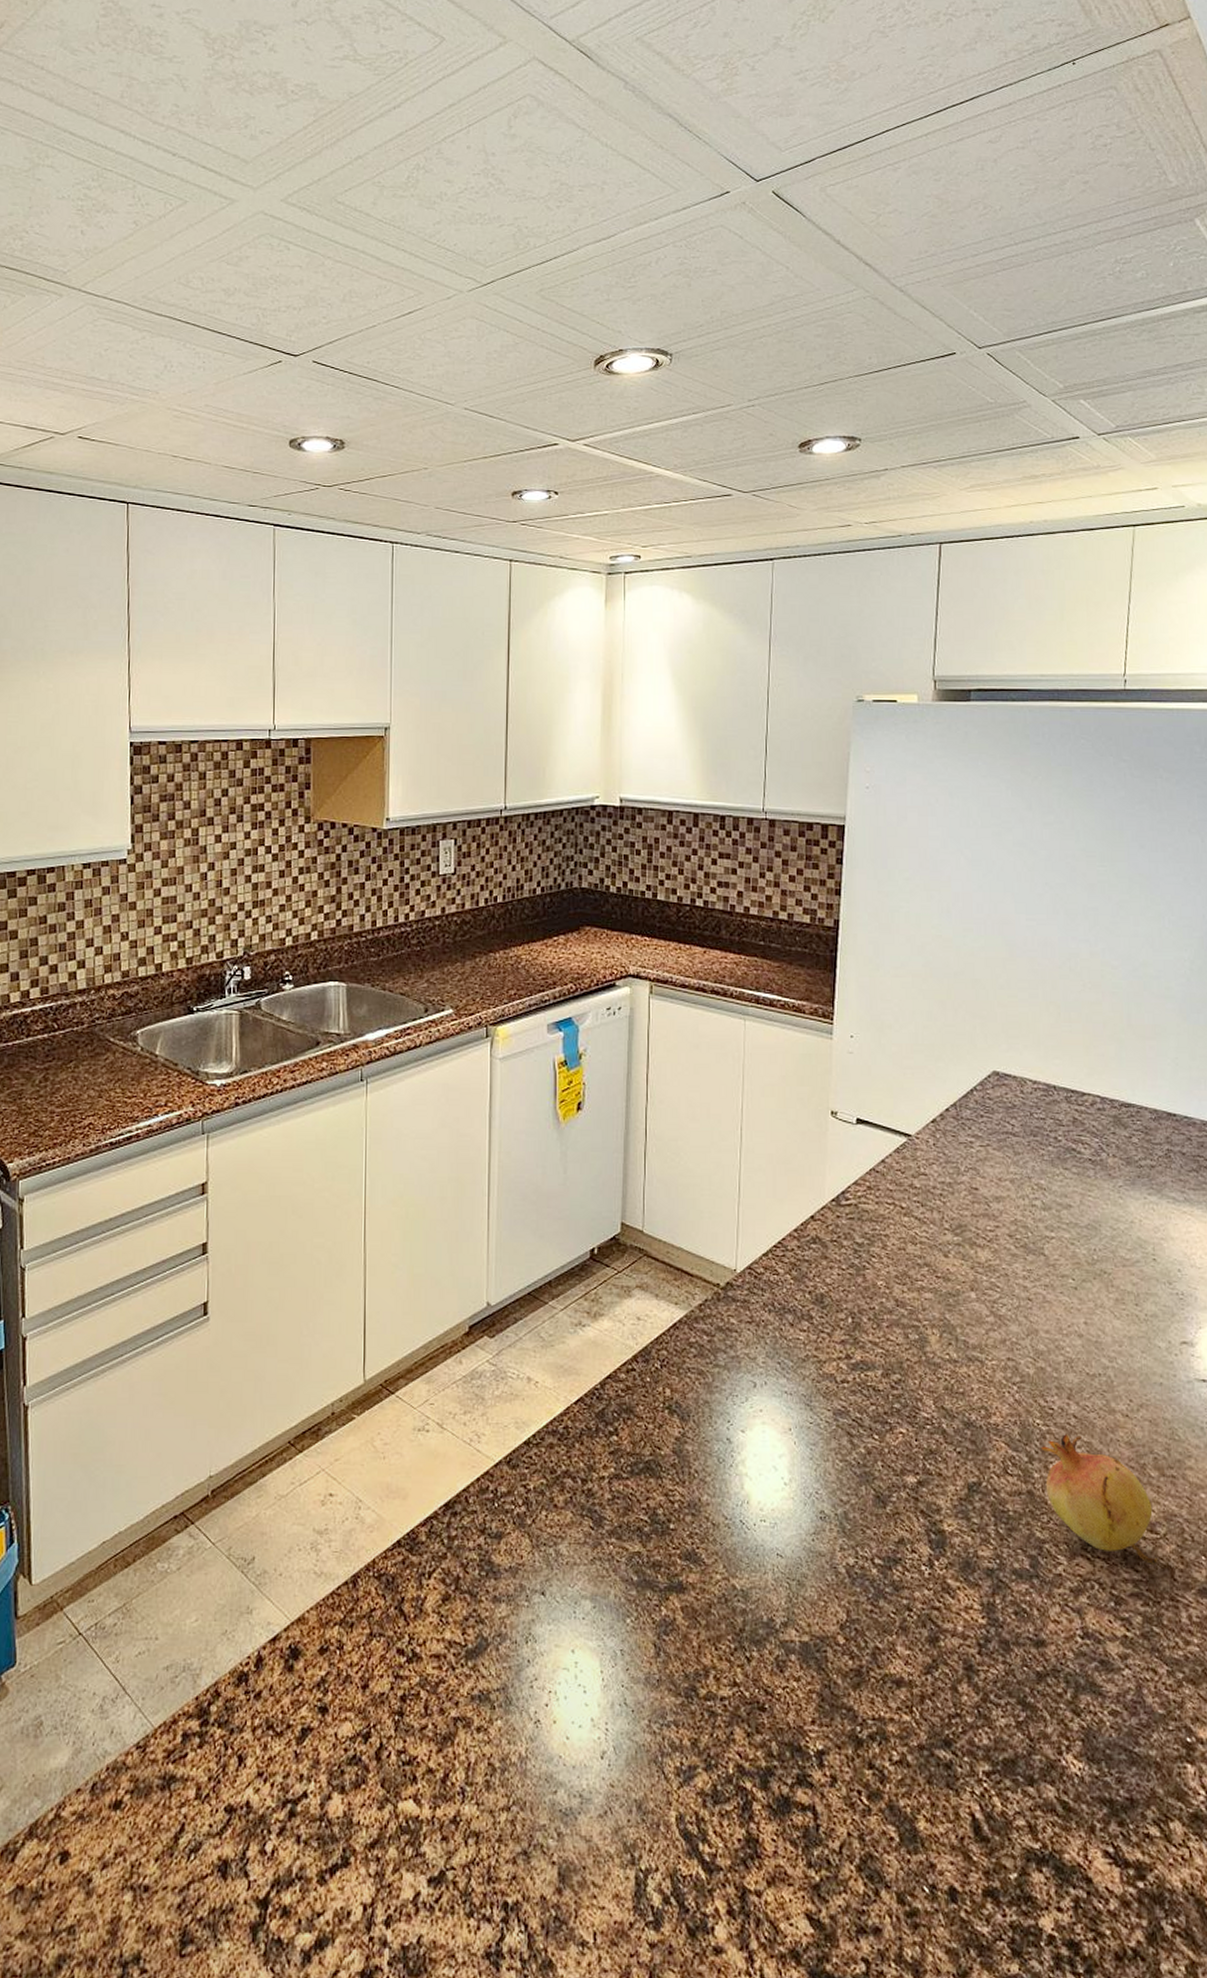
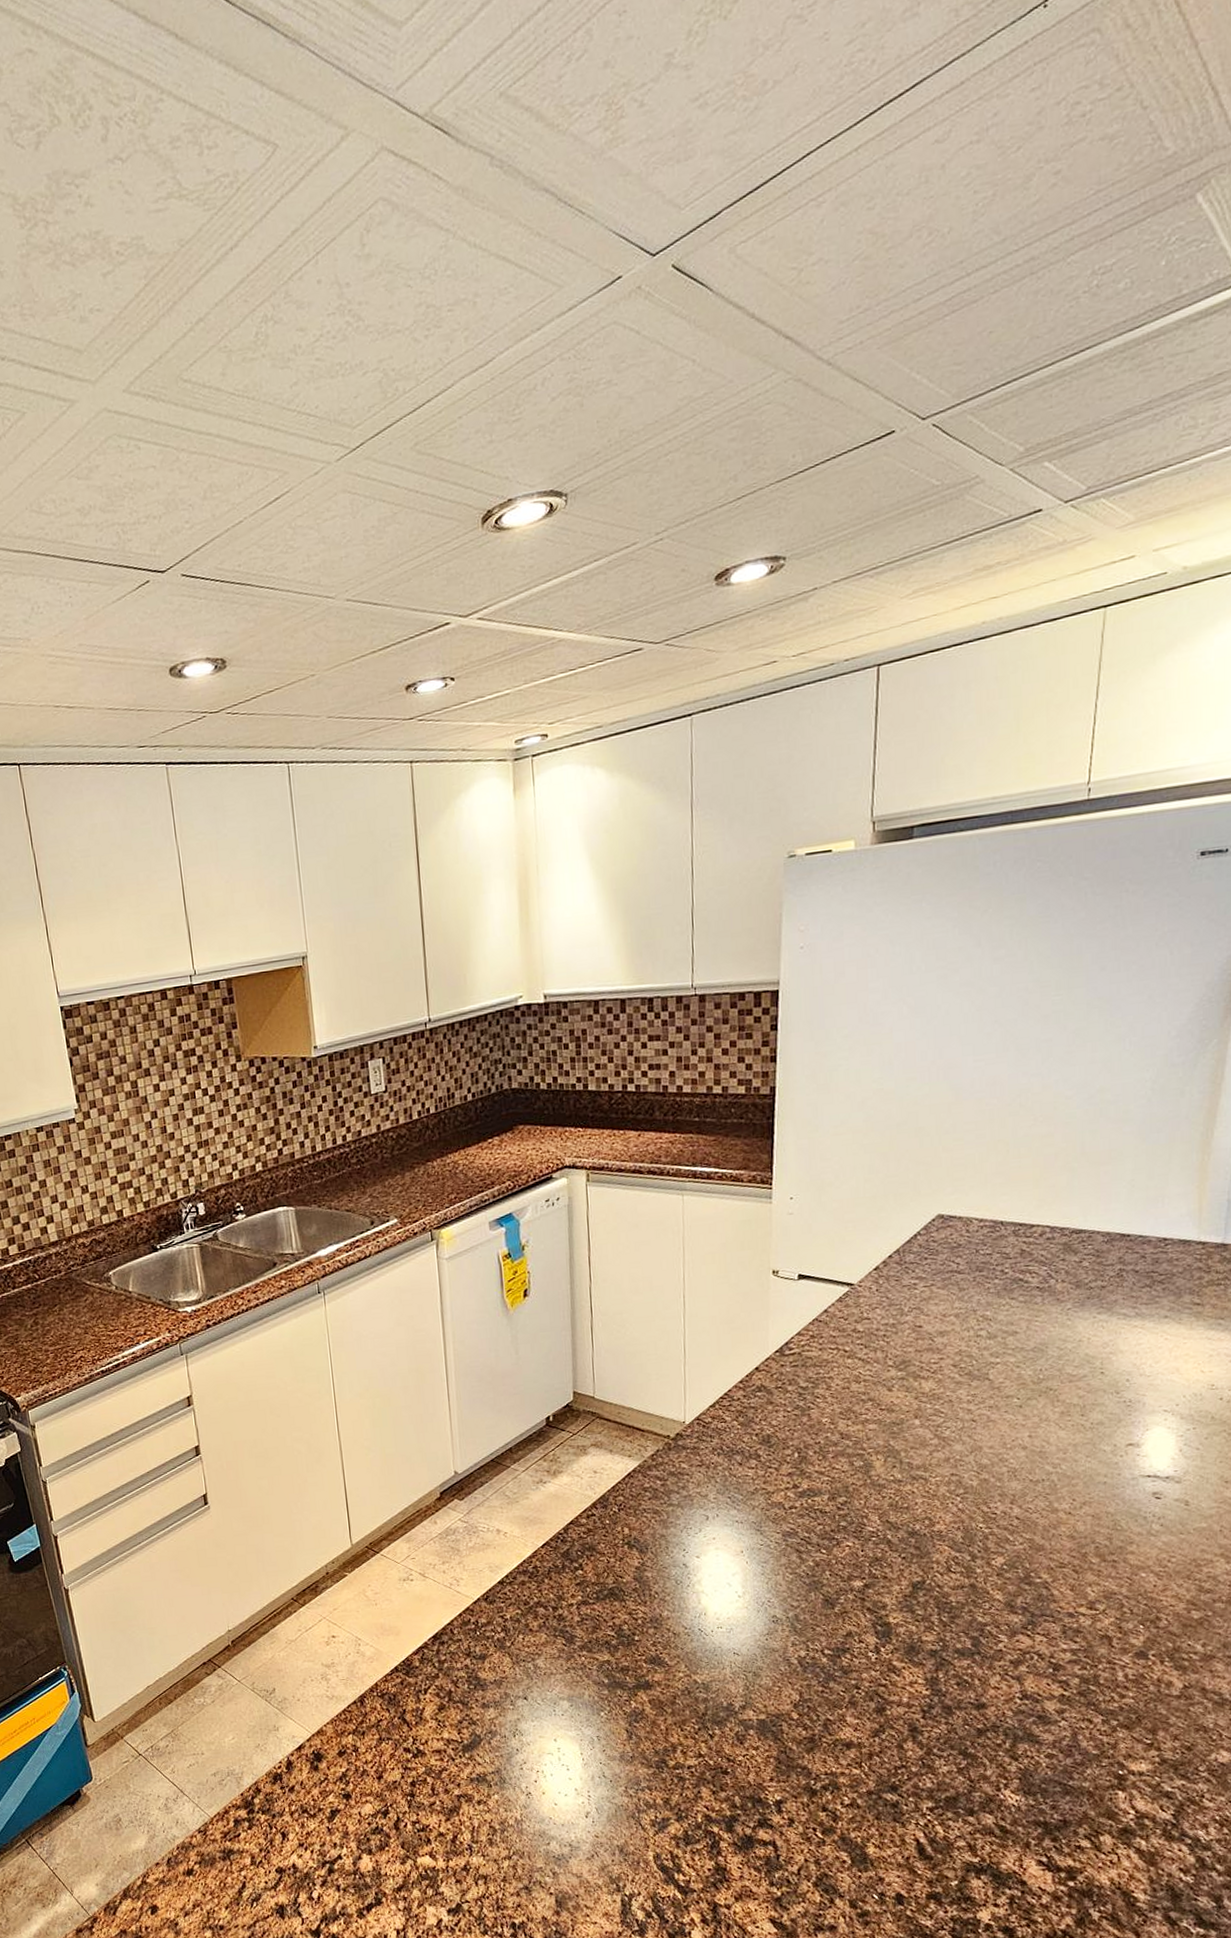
fruit: present [1041,1434,1158,1566] -> none [984,1534,1096,1637]

